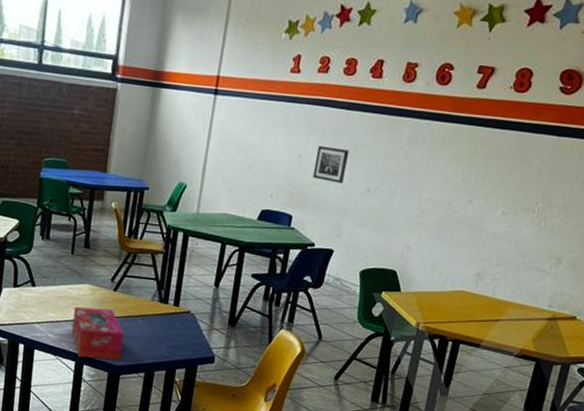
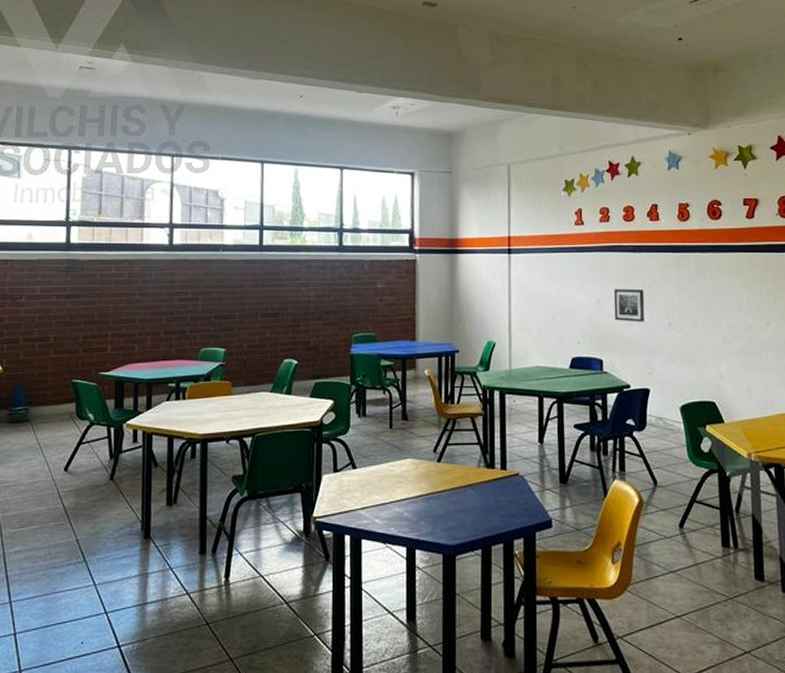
tissue box: present [71,306,124,360] -> none [399,482,454,542]

